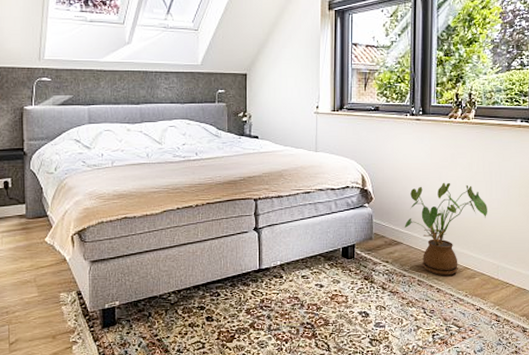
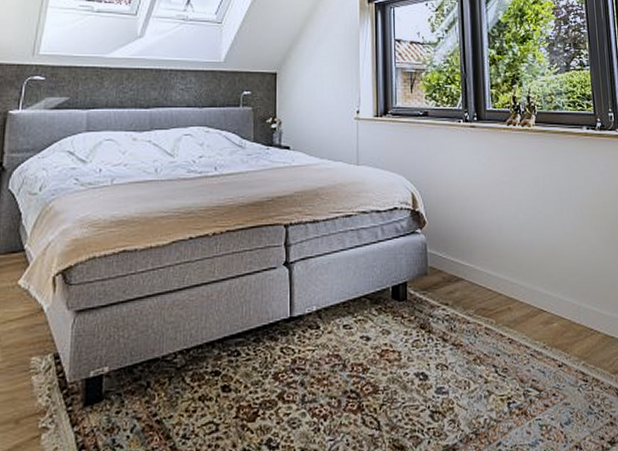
house plant: present [404,182,488,276] -> none [464,201,561,322]

